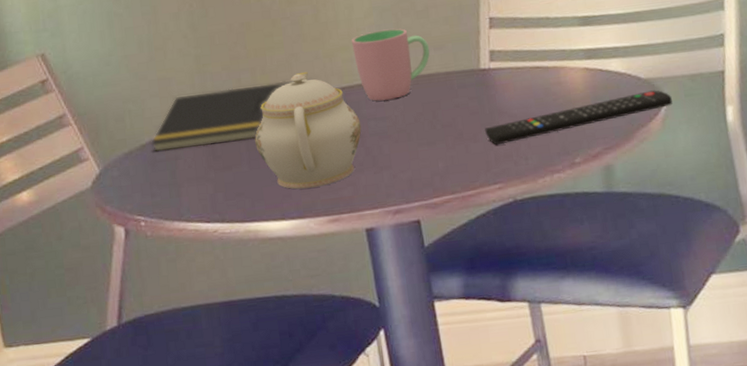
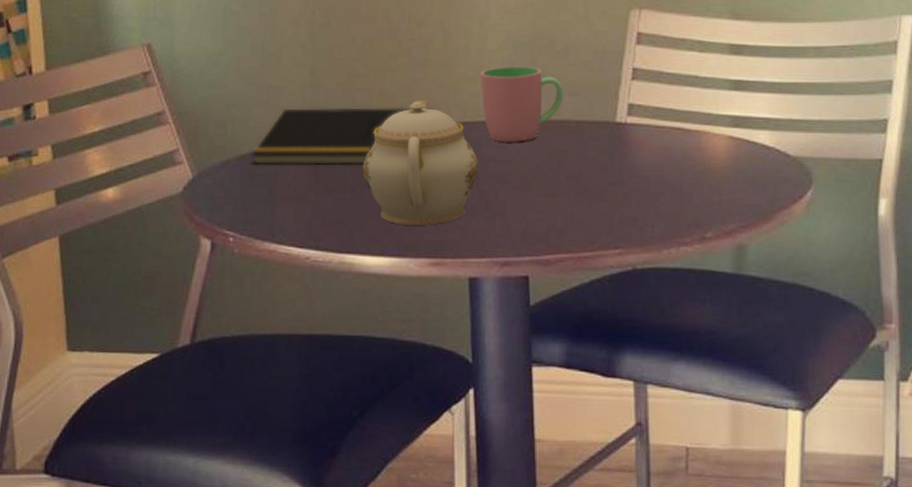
remote control: present [484,90,673,146] -> none [611,170,821,207]

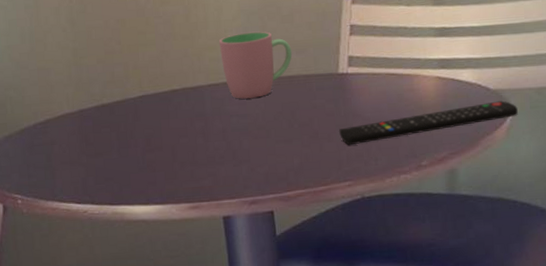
notepad: present [251,107,433,166] -> none [30,75,181,137]
teapot: present [361,100,479,226] -> none [124,68,224,177]
remote control: none [611,170,821,207] -> present [338,101,518,146]

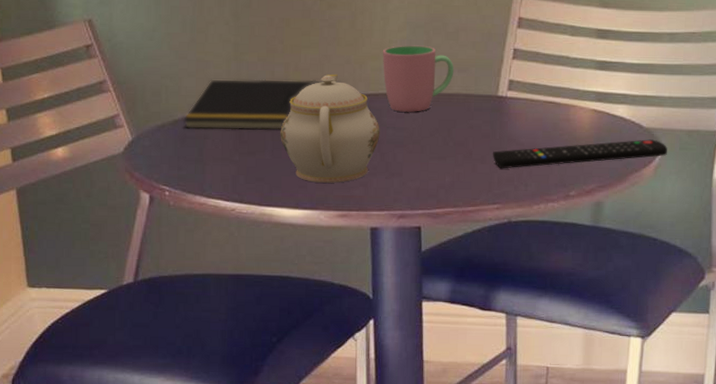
notepad: none [30,75,181,137] -> present [183,79,341,130]
teapot: none [124,68,224,177] -> present [279,74,380,183]

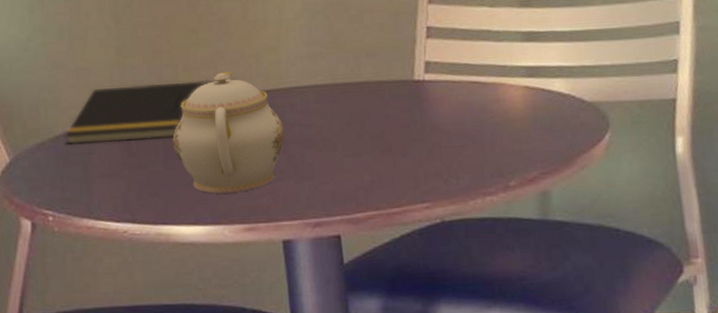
cup: present [382,45,454,112] -> none [279,32,362,107]
remote control: present [492,139,667,169] -> none [414,114,618,162]

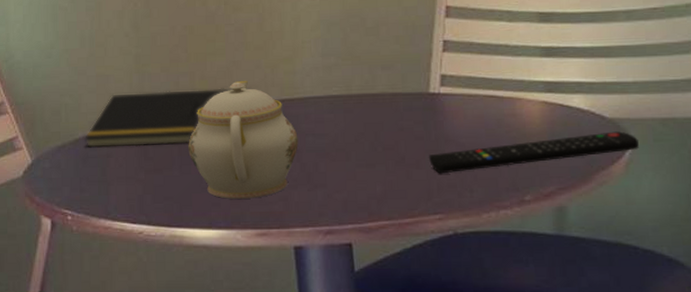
remote control: none [414,114,618,162] -> present [428,131,639,174]

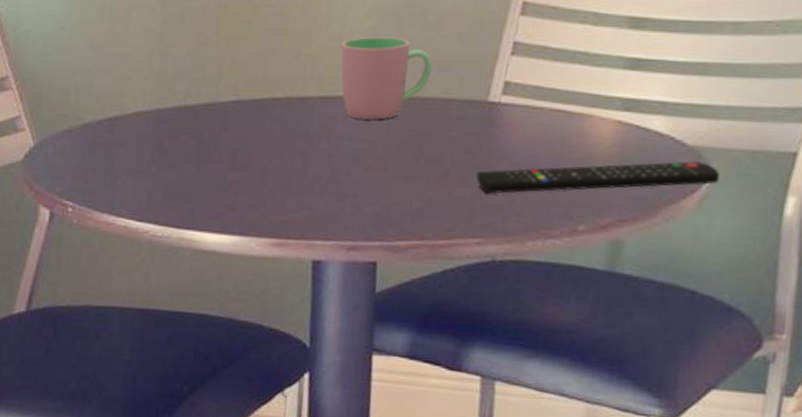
notepad: present [84,88,252,148] -> none [94,77,287,139]
teapot: present [187,80,298,199] -> none [207,71,332,205]
cup: none [295,43,377,117] -> present [340,36,433,120]

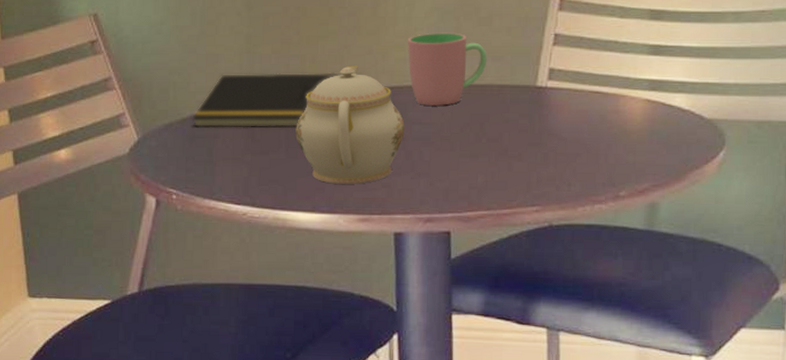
notepad: none [94,77,287,139] -> present [192,72,362,128]
teapot: none [207,71,332,205] -> present [294,65,405,184]
remote control: present [475,161,720,194] -> none [530,132,733,167]

